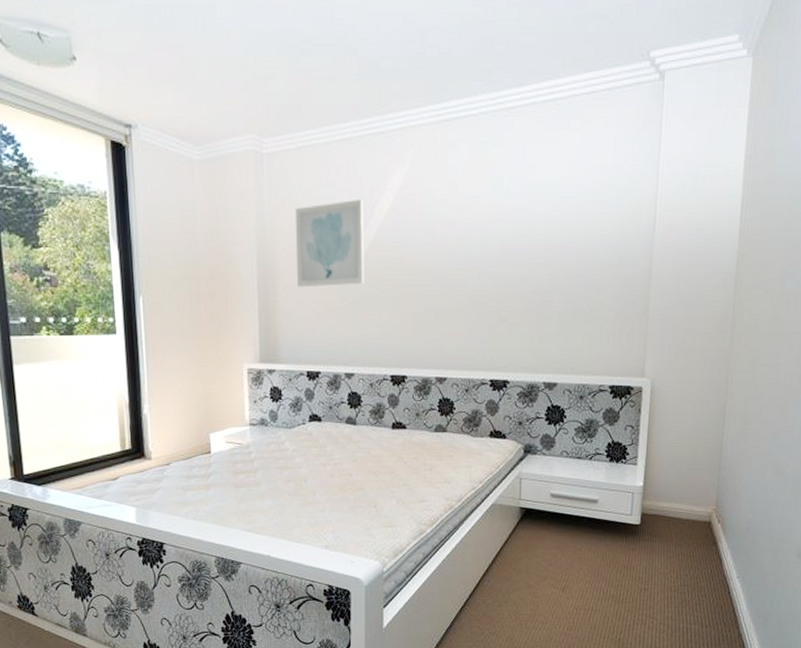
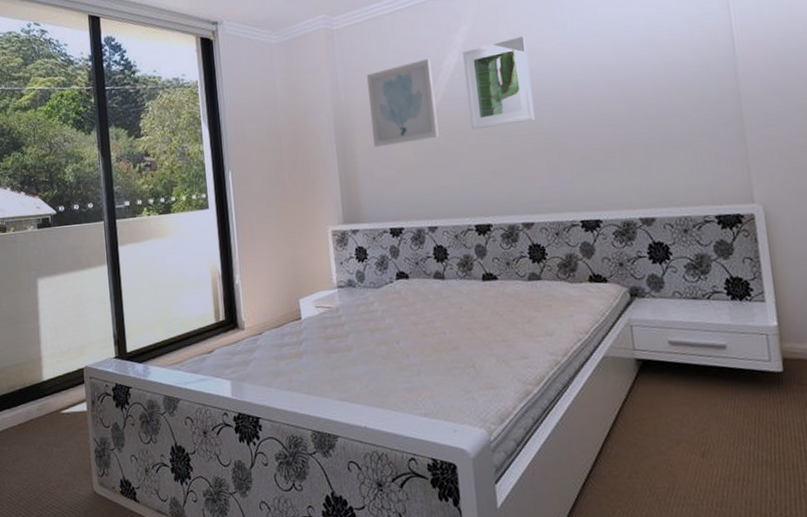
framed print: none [397,187,462,281] -> present [462,35,535,130]

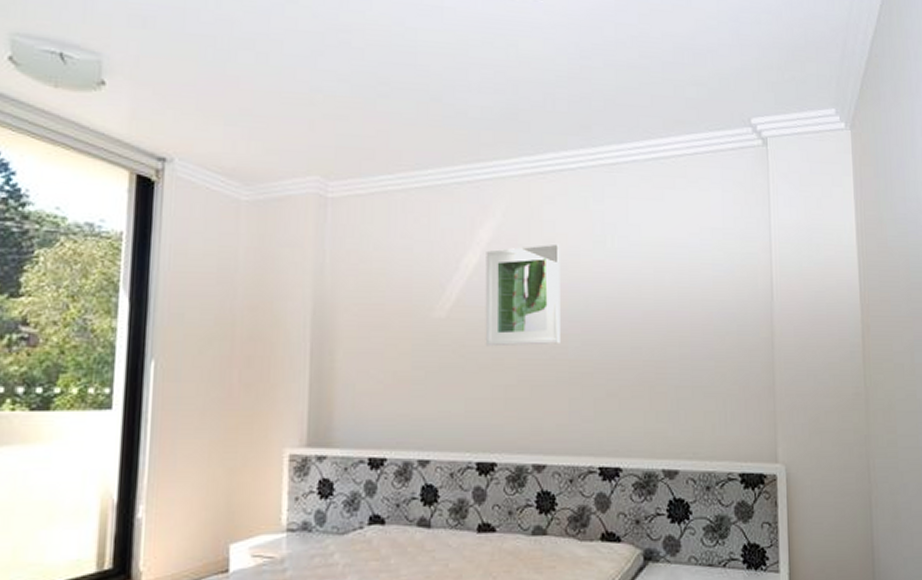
wall art: present [366,58,439,148] -> none [361,252,447,353]

